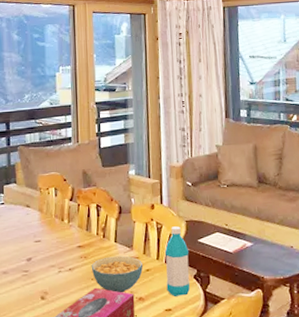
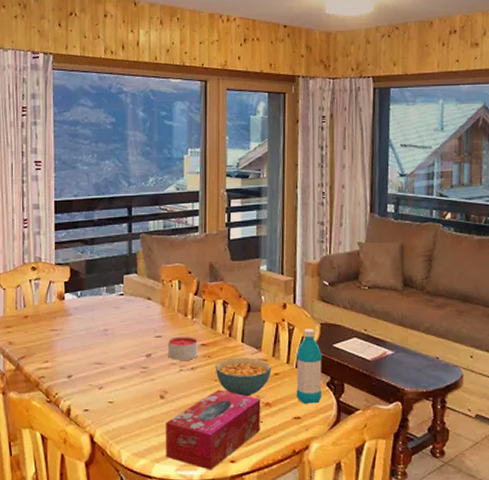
candle: none [47,239,75,262] -> present [168,336,198,360]

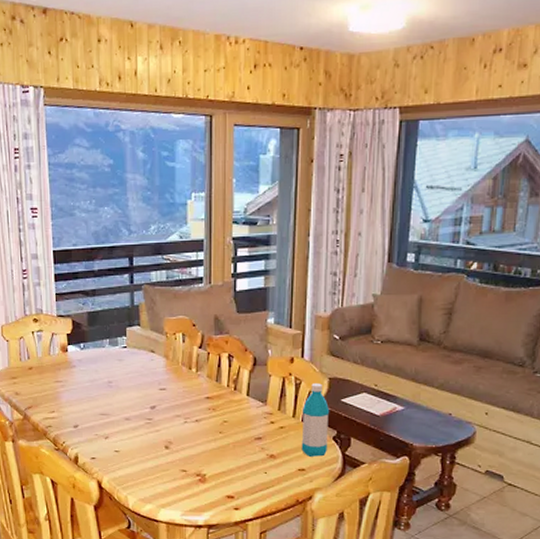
tissue box: present [166,389,261,470] -> none [171,441,265,516]
candle: present [168,336,198,360] -> none [172,389,202,412]
cereal bowl: present [215,357,272,397] -> none [219,410,277,449]

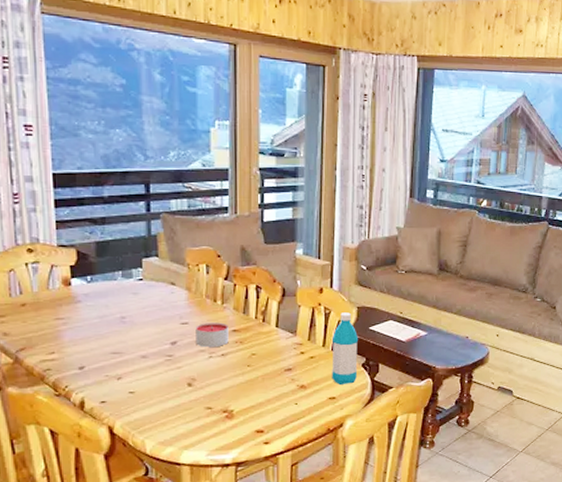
candle: none [172,389,202,412] -> present [196,322,229,347]

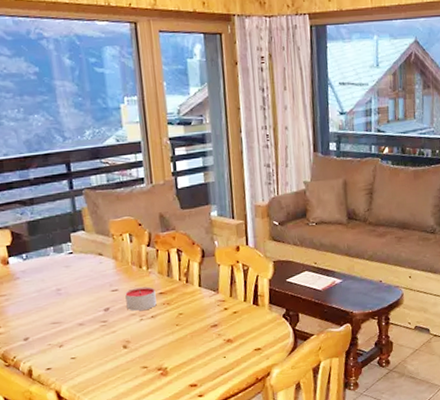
water bottle: present [332,312,358,385] -> none [253,267,279,336]

